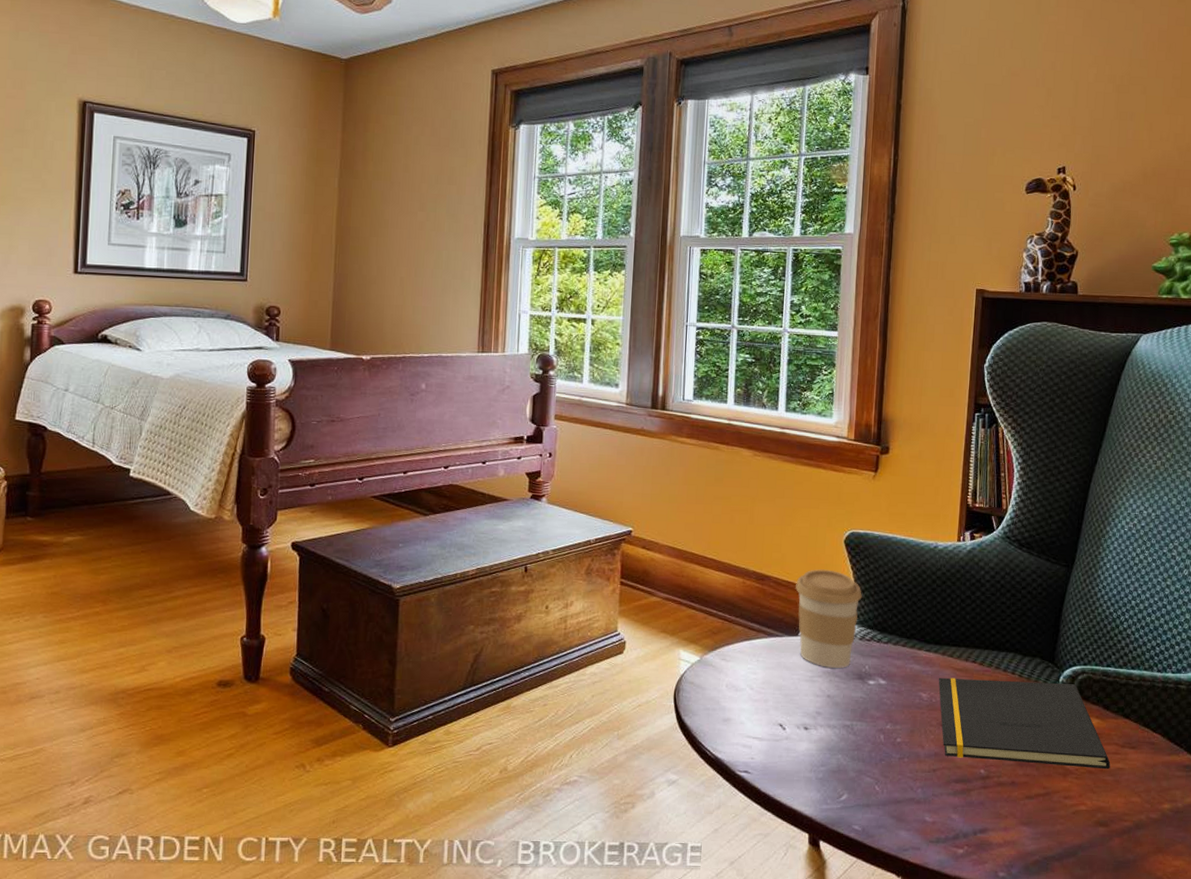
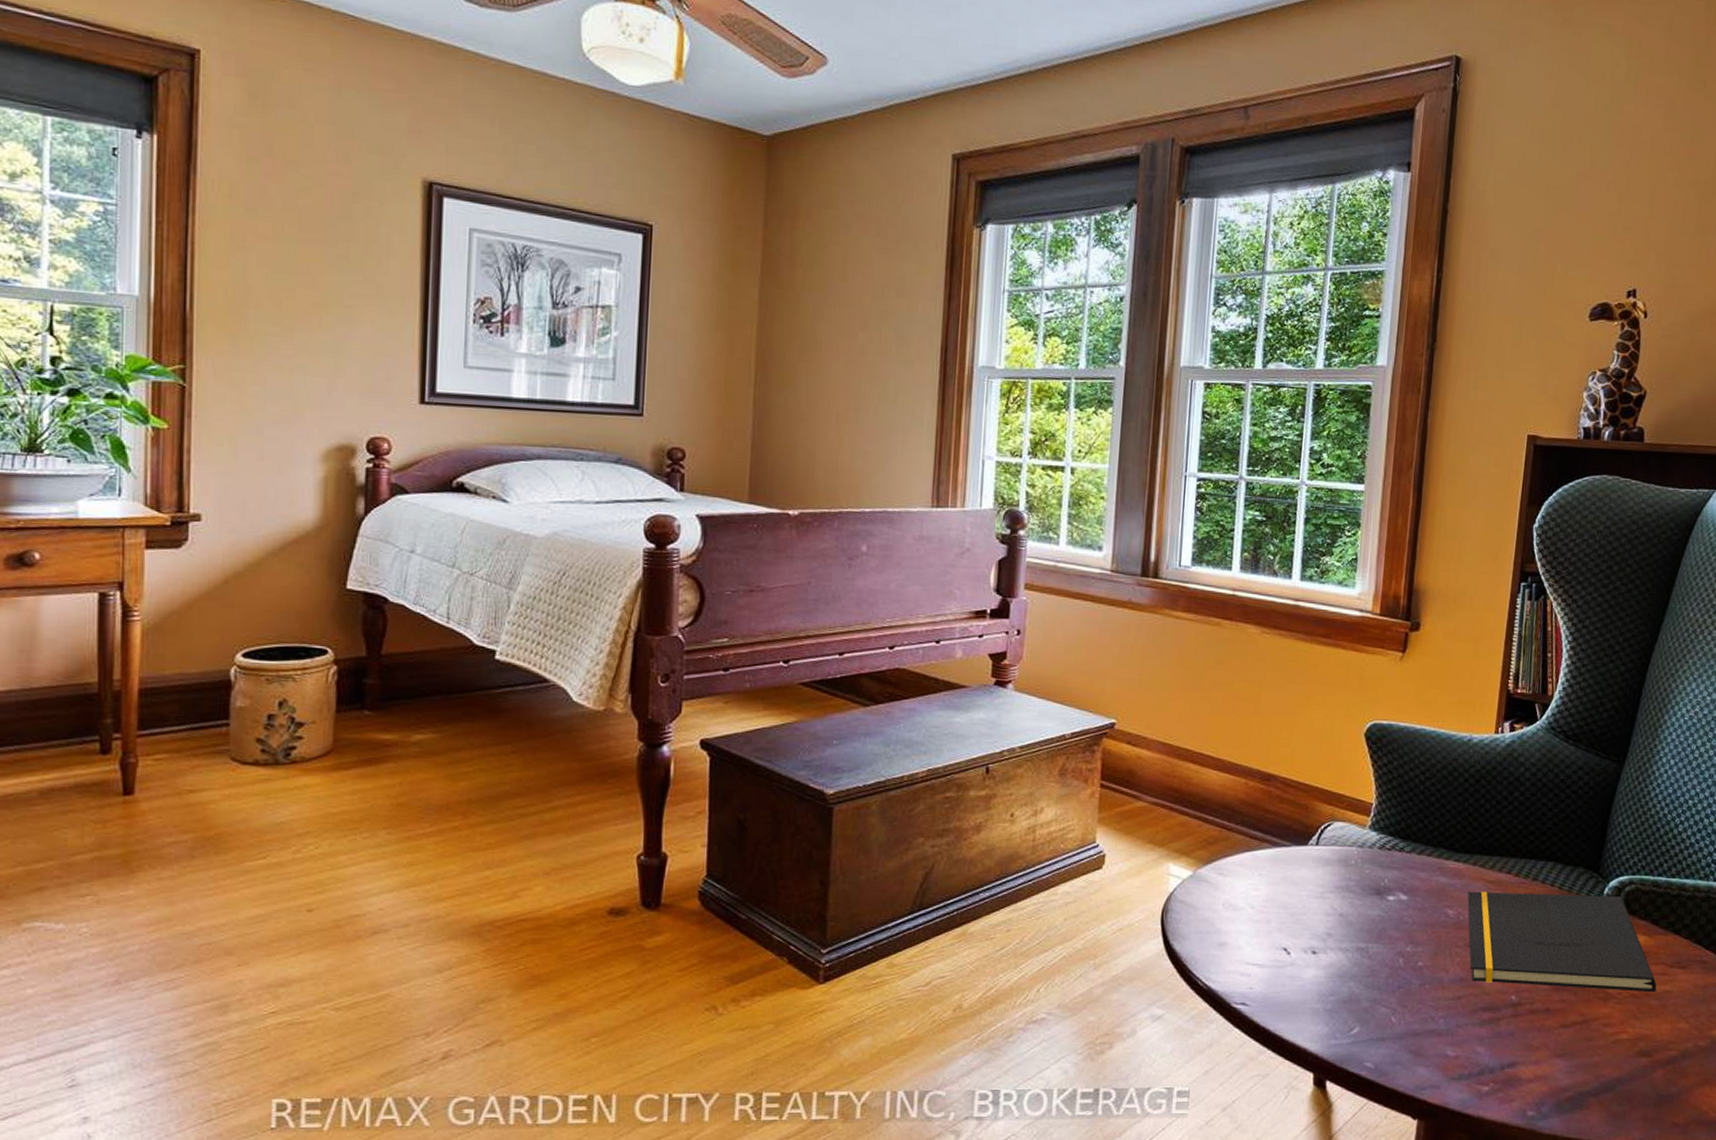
coffee cup: present [796,569,862,668] -> none [1306,767,1383,882]

